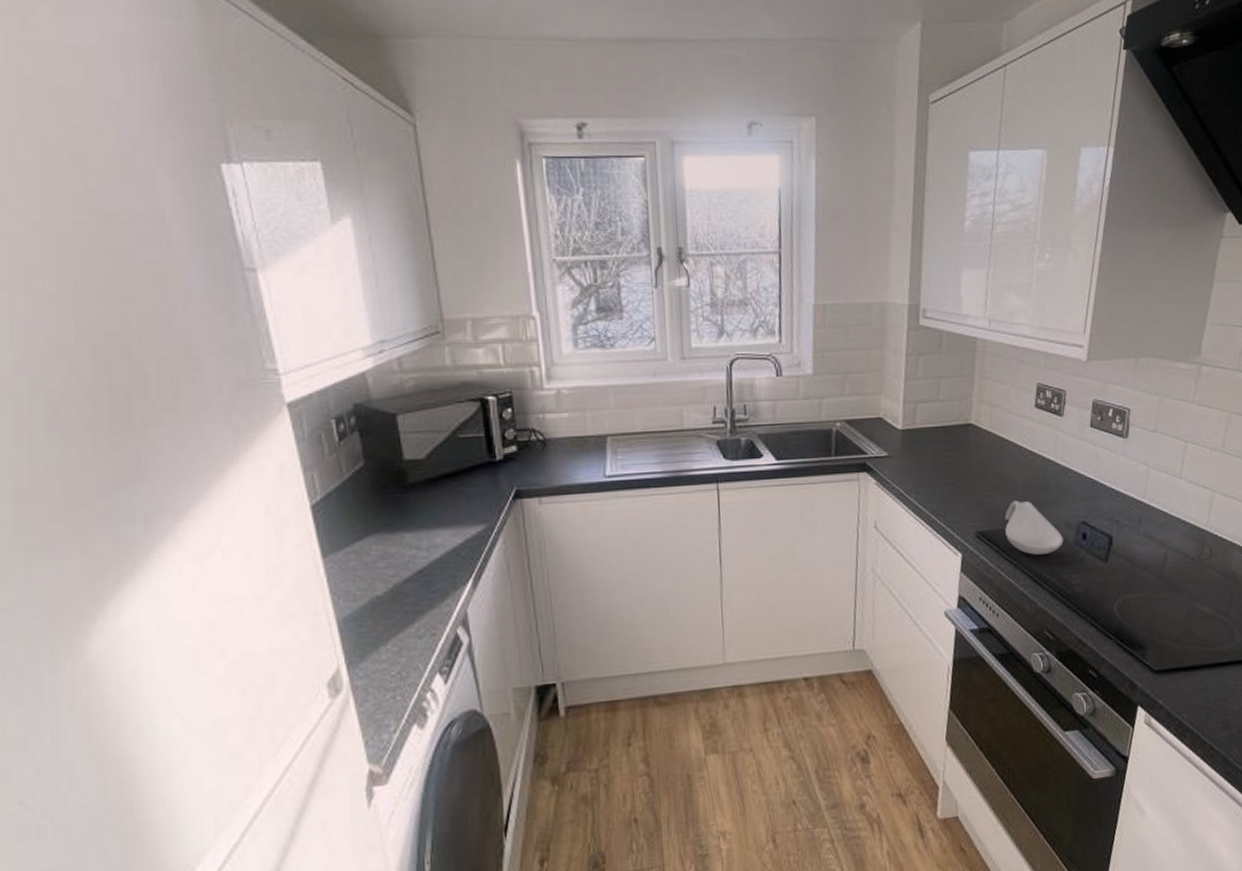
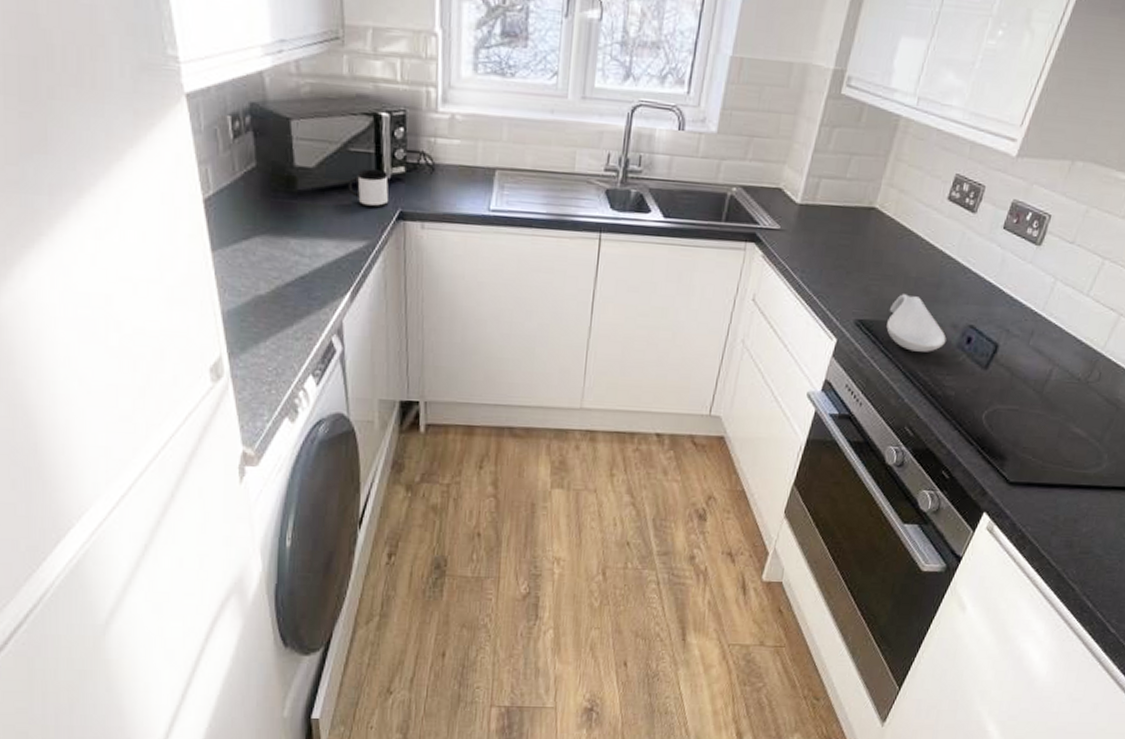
mug: none [461,452,502,492] -> present [348,169,389,209]

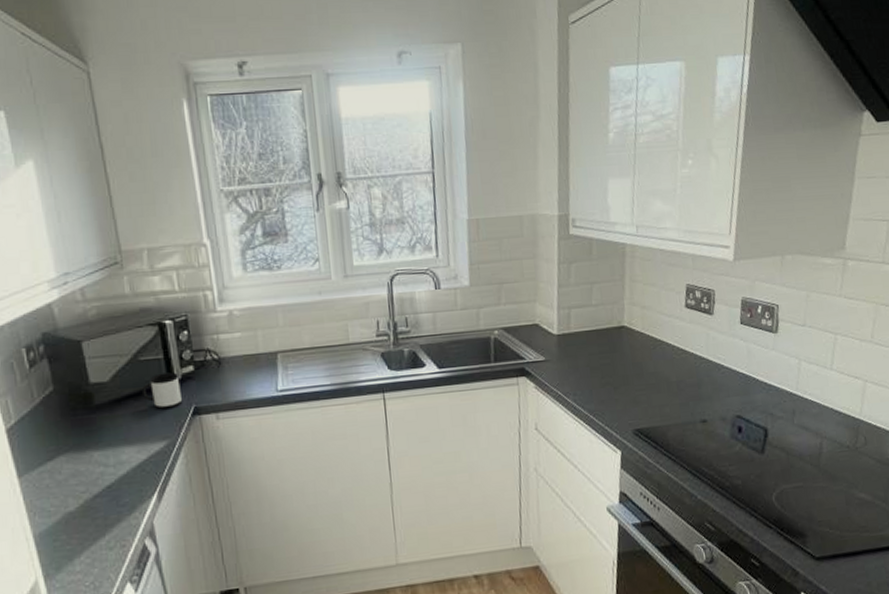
spoon rest: present [886,294,946,352] -> none [661,398,720,450]

